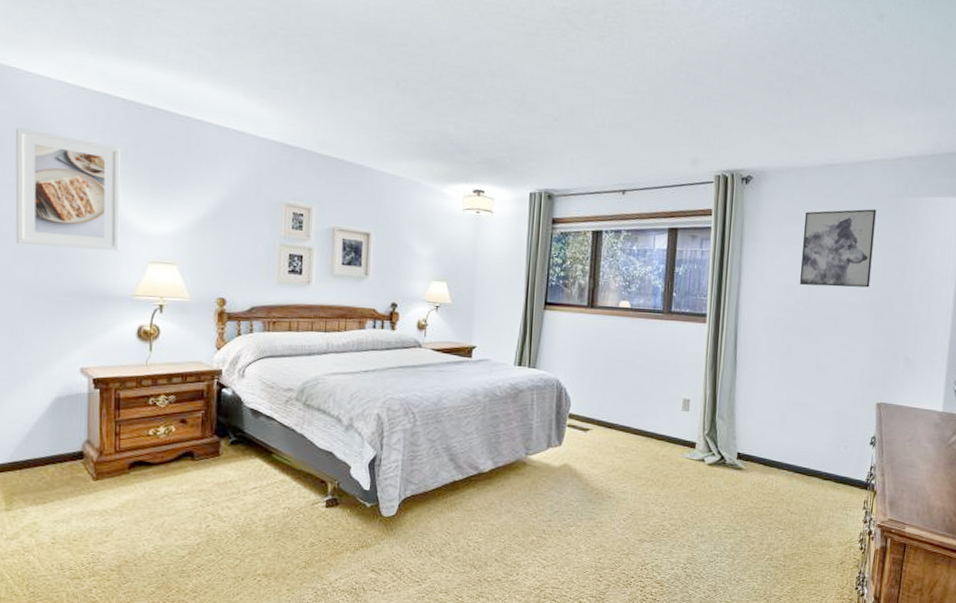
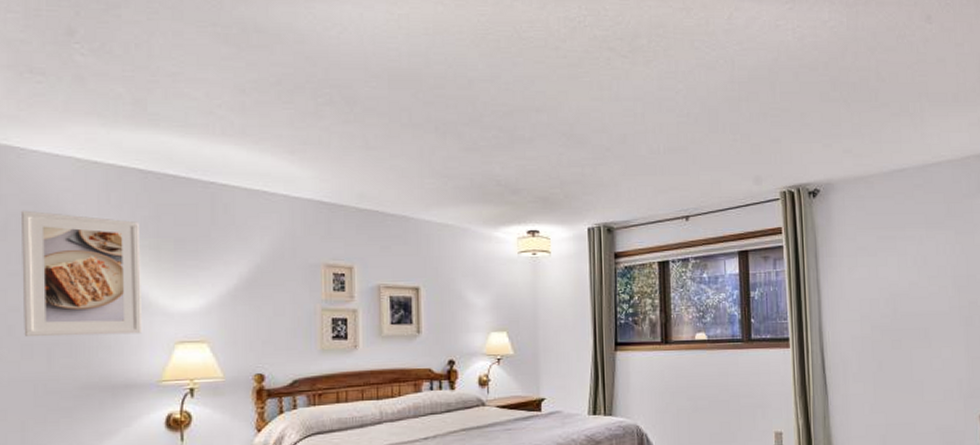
wall art: present [799,209,876,288] -> none [878,211,956,298]

